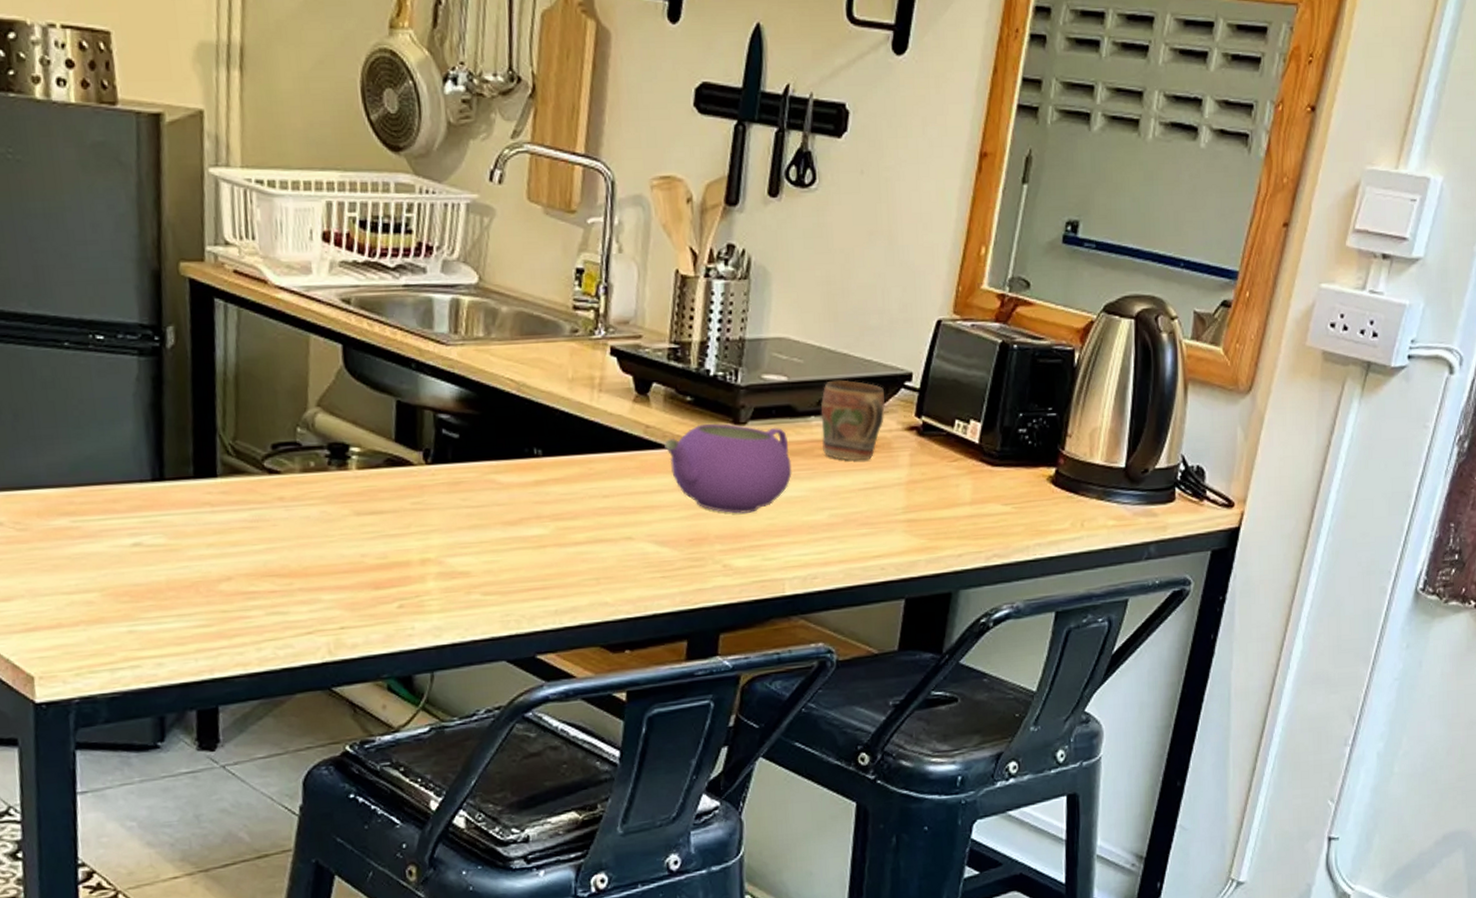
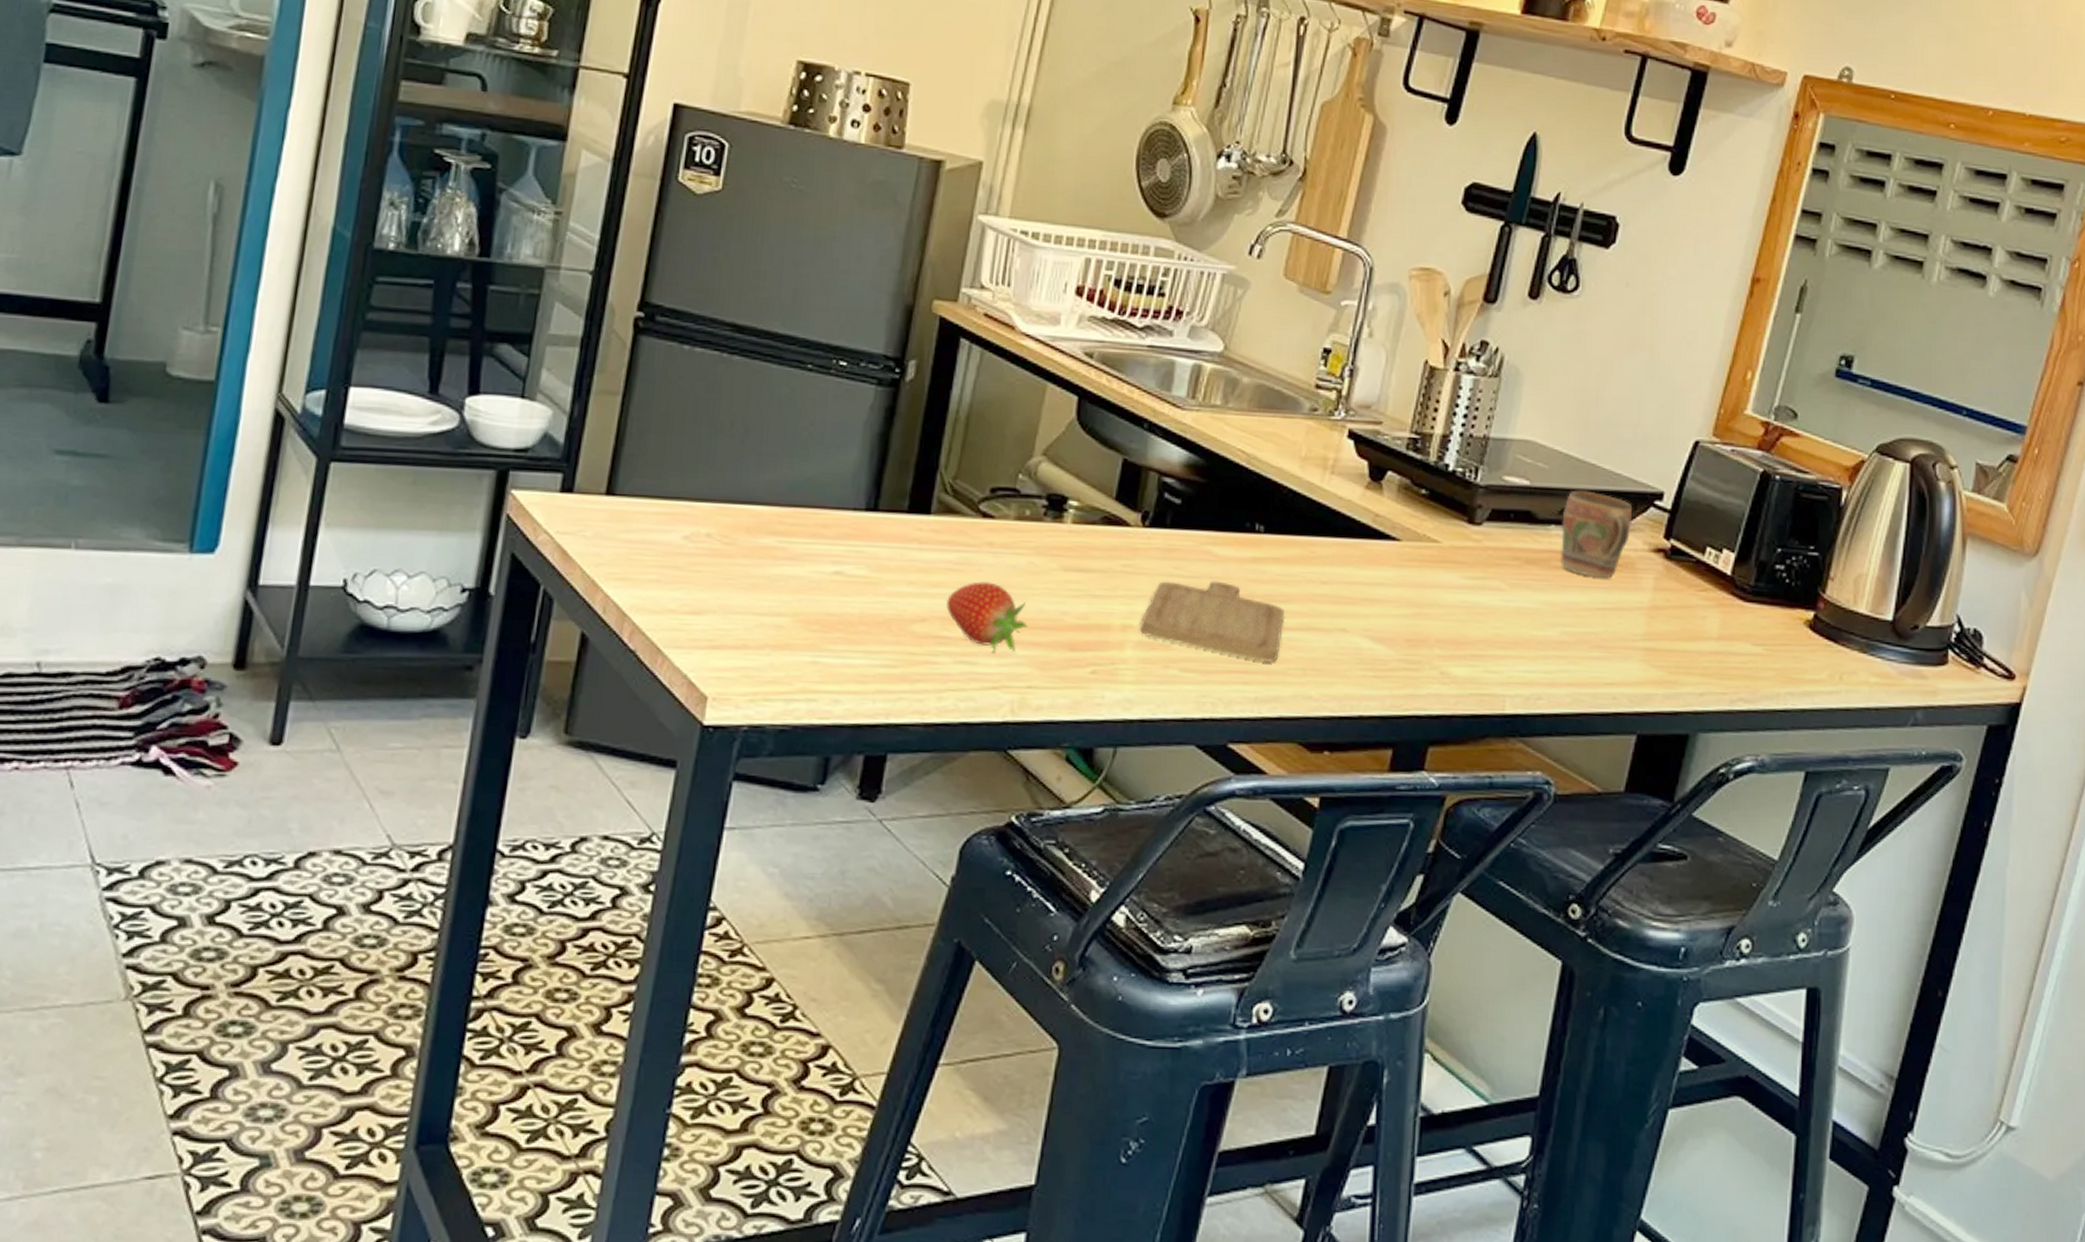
fruit: none [248,534,331,601] -> present [946,580,1028,653]
chopping board: none [437,507,573,578] -> present [1139,581,1285,663]
teapot: present [664,423,792,514] -> none [1392,519,1526,619]

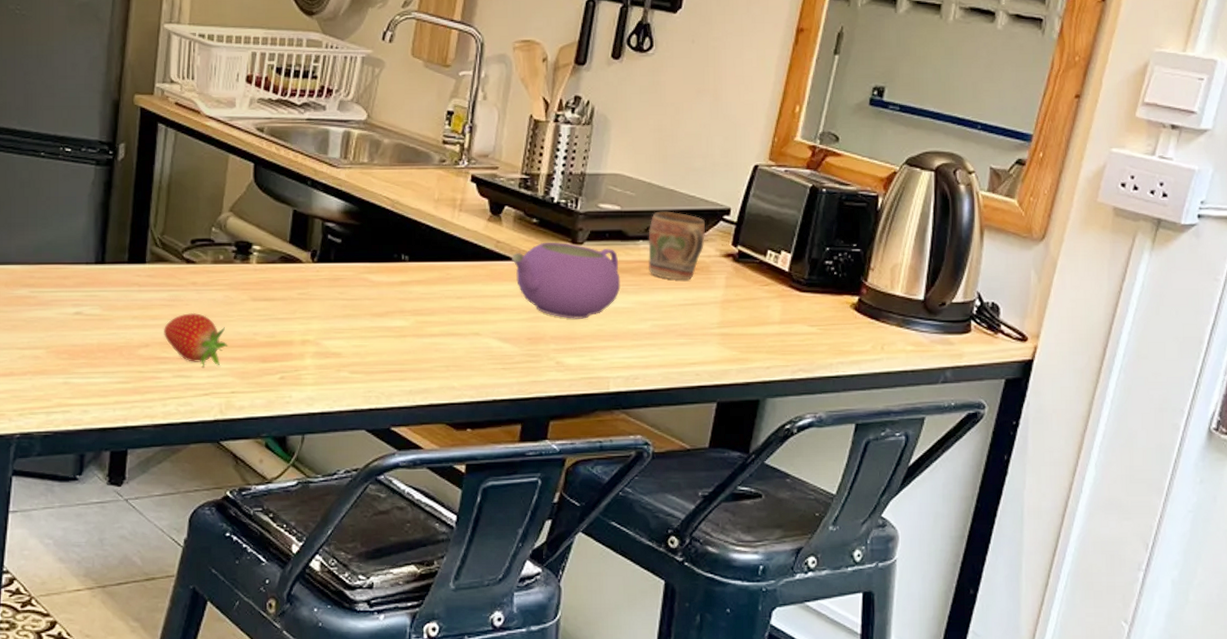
chopping board: present [1139,581,1285,663] -> none [315,301,430,363]
teapot: none [1392,519,1526,619] -> present [512,242,621,319]

